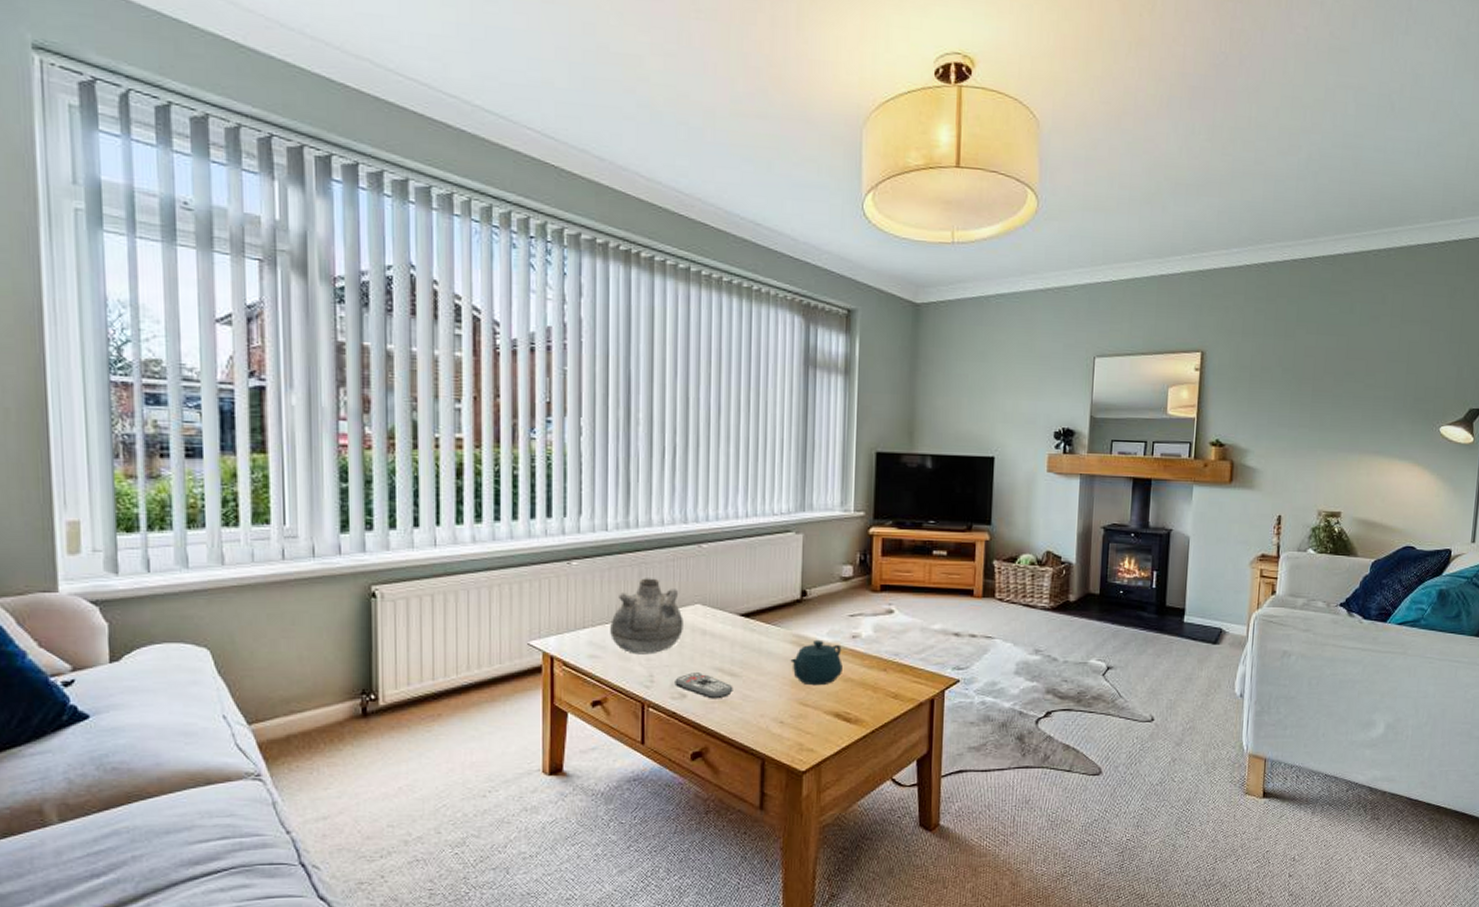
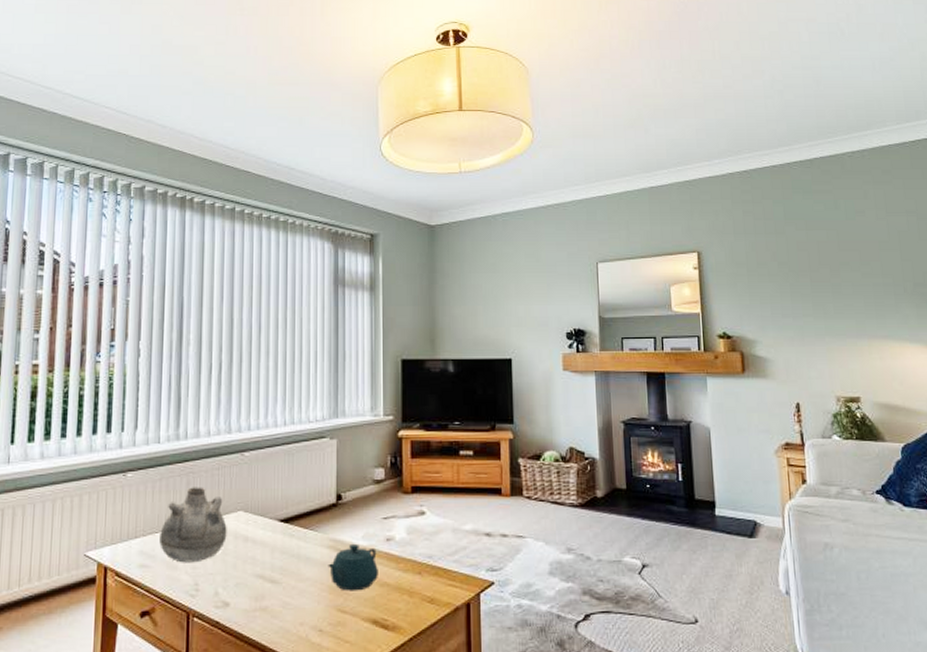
remote control: present [675,671,733,699] -> none [218,579,274,607]

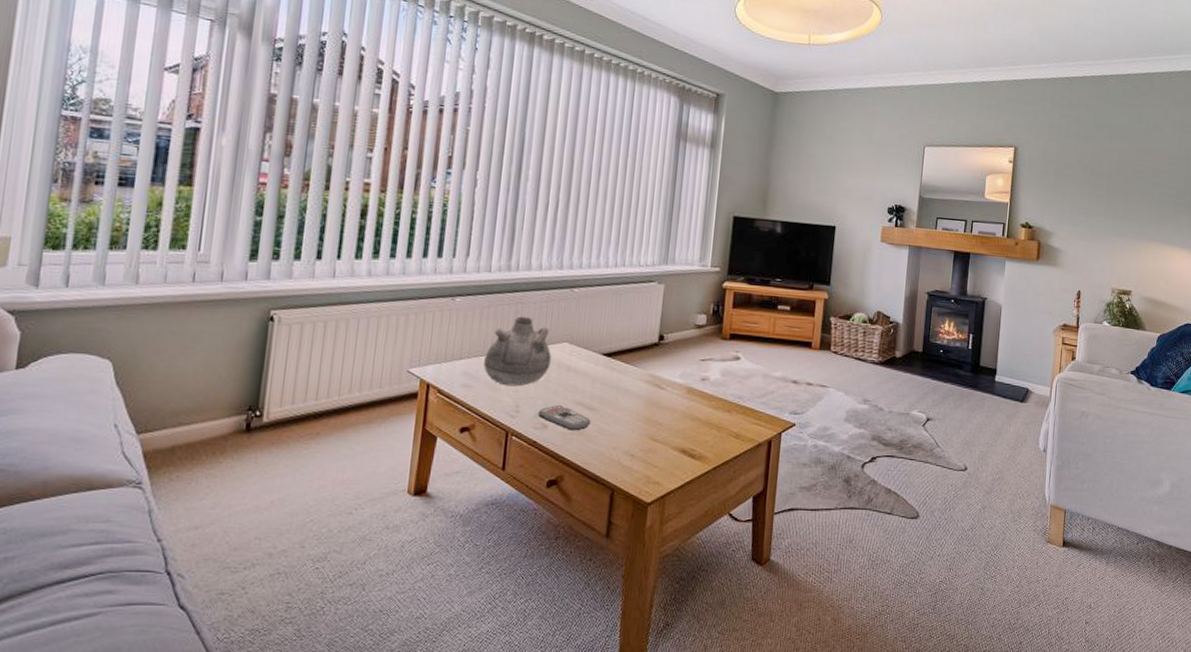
remote control: none [218,579,274,607] -> present [538,404,591,431]
teapot: present [328,543,378,591] -> none [644,380,692,423]

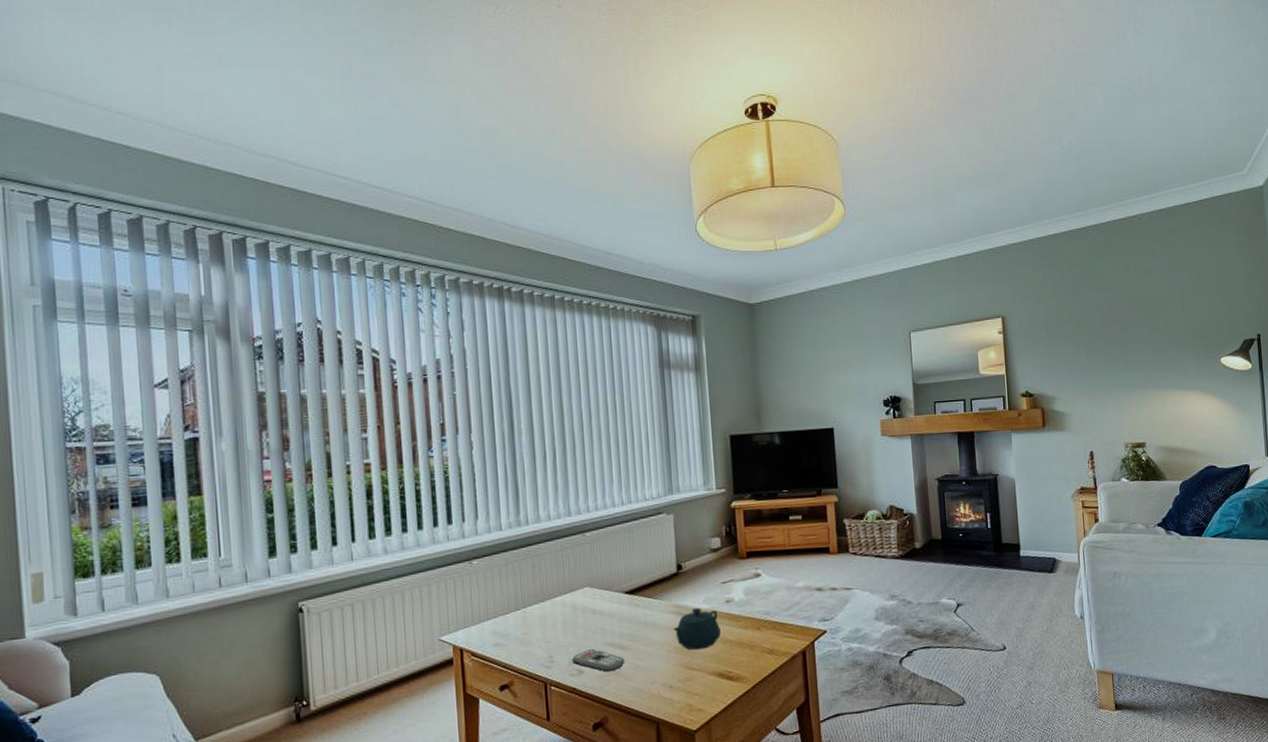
vase: present [483,316,552,387] -> none [511,568,576,639]
teapot: none [644,380,692,423] -> present [673,607,721,650]

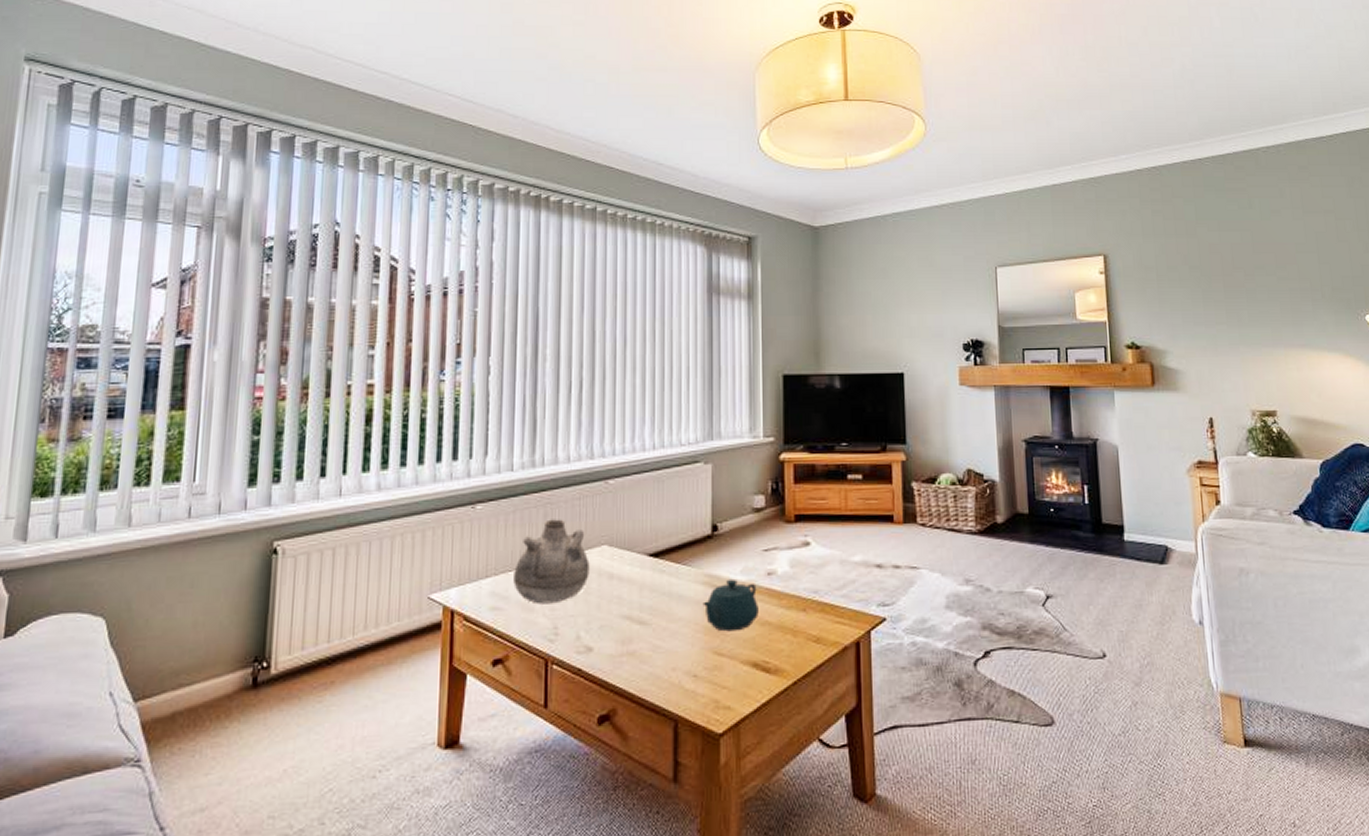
vase: none [511,568,576,639] -> present [513,519,590,605]
remote control: present [572,648,625,672] -> none [580,620,643,652]

